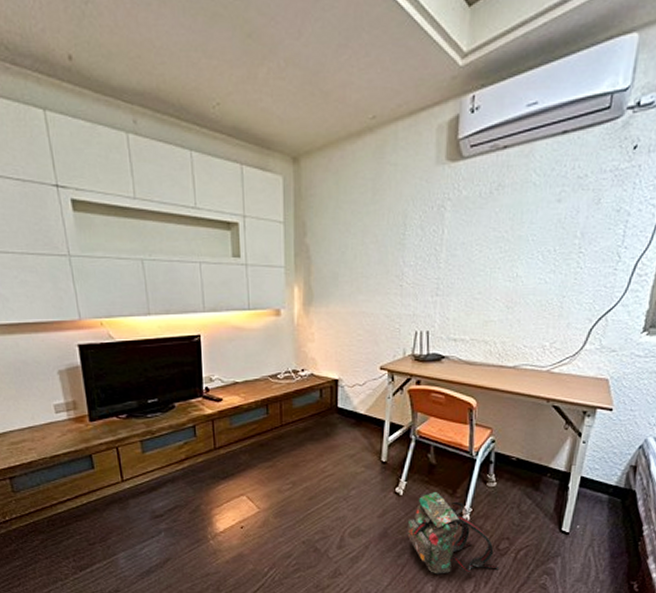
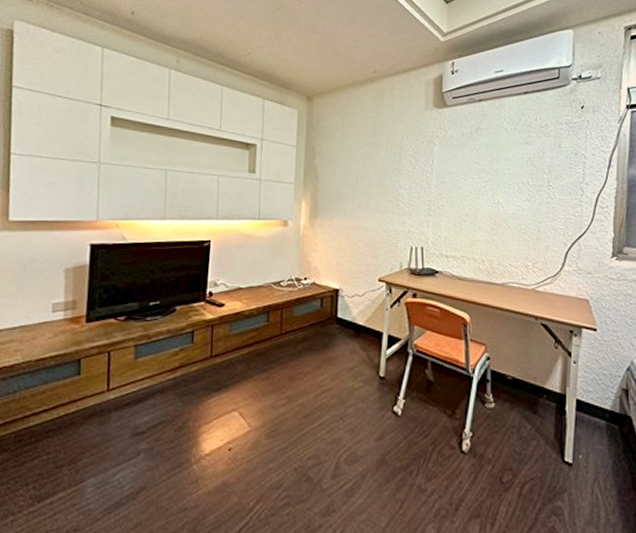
backpack: present [407,492,498,574] -> none [406,412,504,513]

